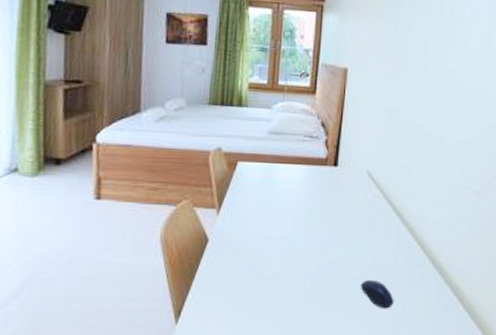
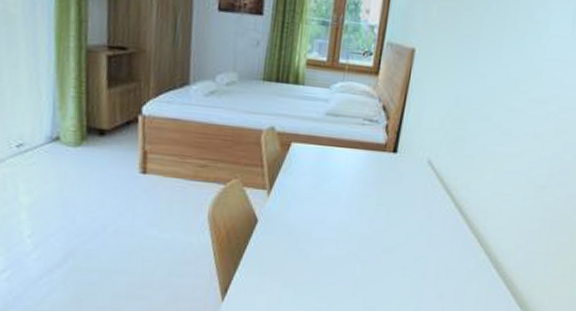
computer mouse: present [360,279,394,309] -> none [411,268,446,298]

